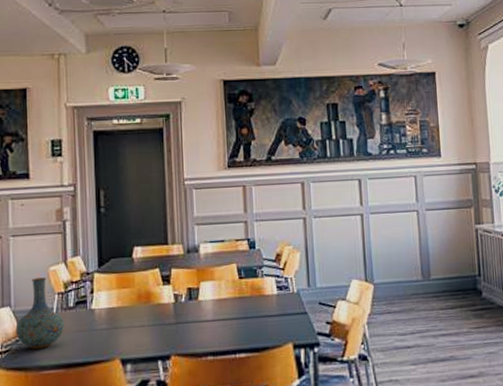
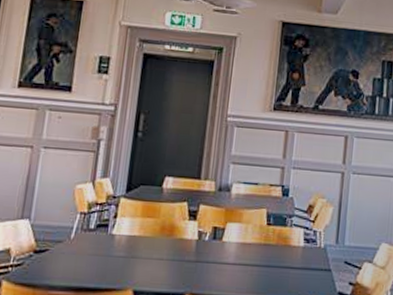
vase: present [15,277,65,349] -> none [30,194,83,268]

